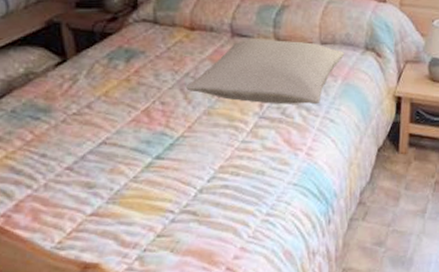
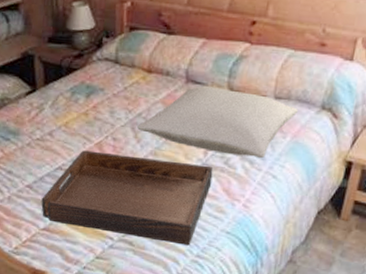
serving tray: none [86,118,272,205] -> present [41,150,214,246]

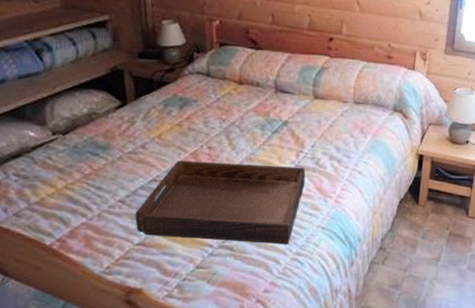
pillow: present [137,86,299,159] -> none [232,95,375,157]

